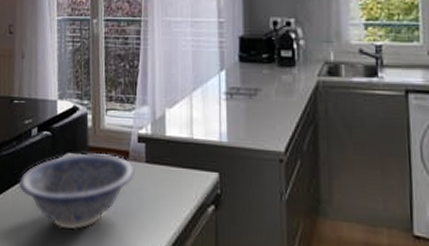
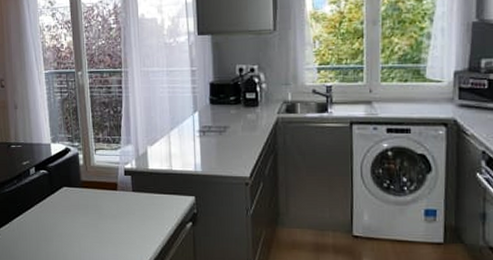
decorative bowl: present [18,153,135,231] -> none [22,186,123,249]

